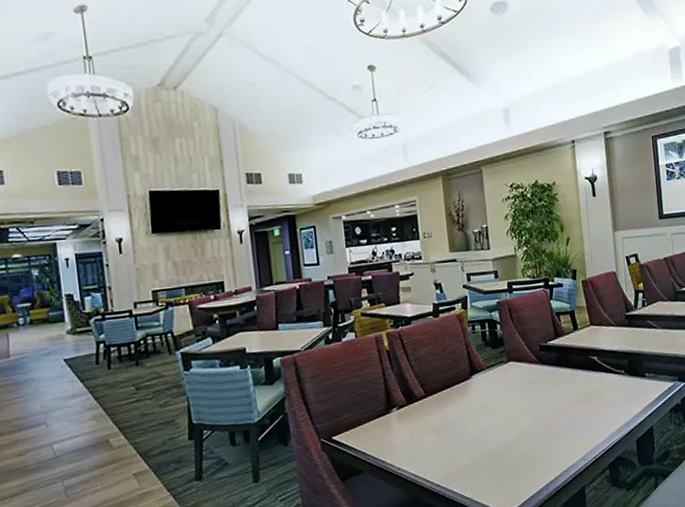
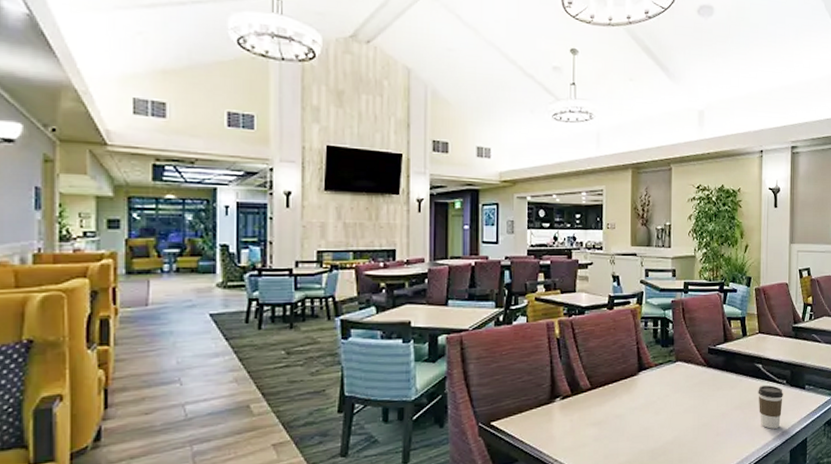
coffee cup: none [596,376,623,421] -> present [758,385,783,429]

